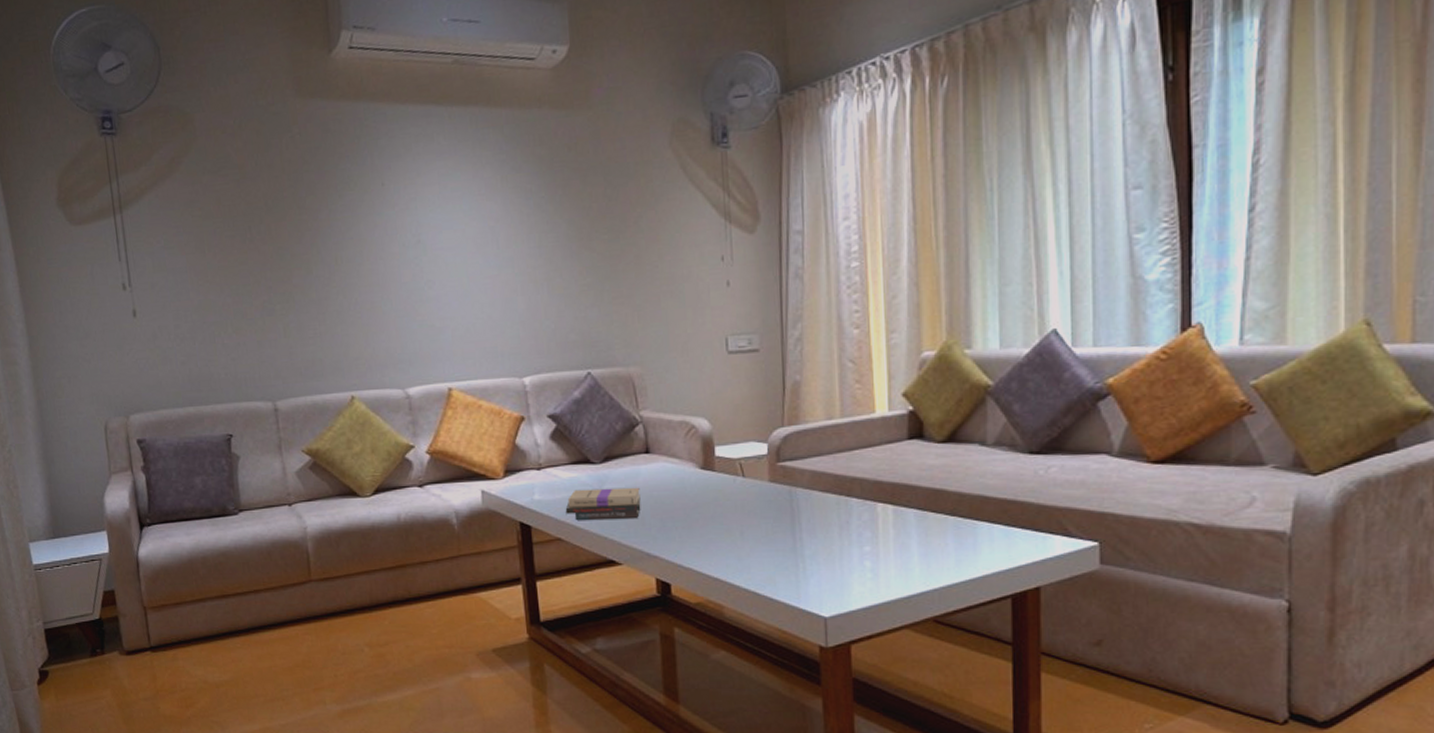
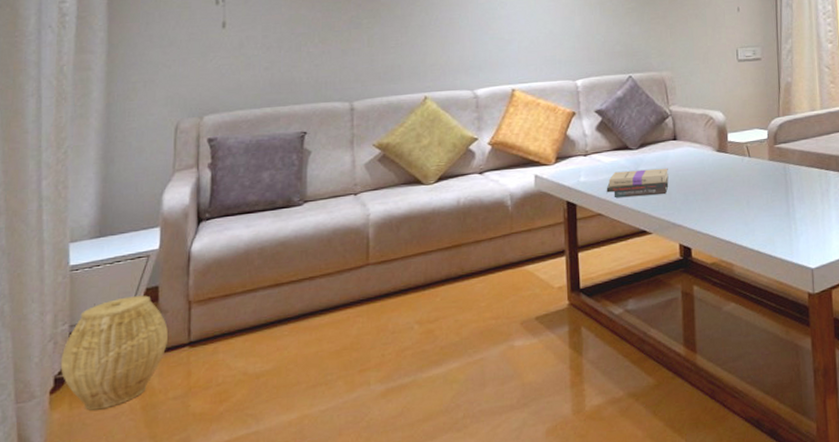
woven basket: none [41,598,131,703] -> present [60,295,168,410]

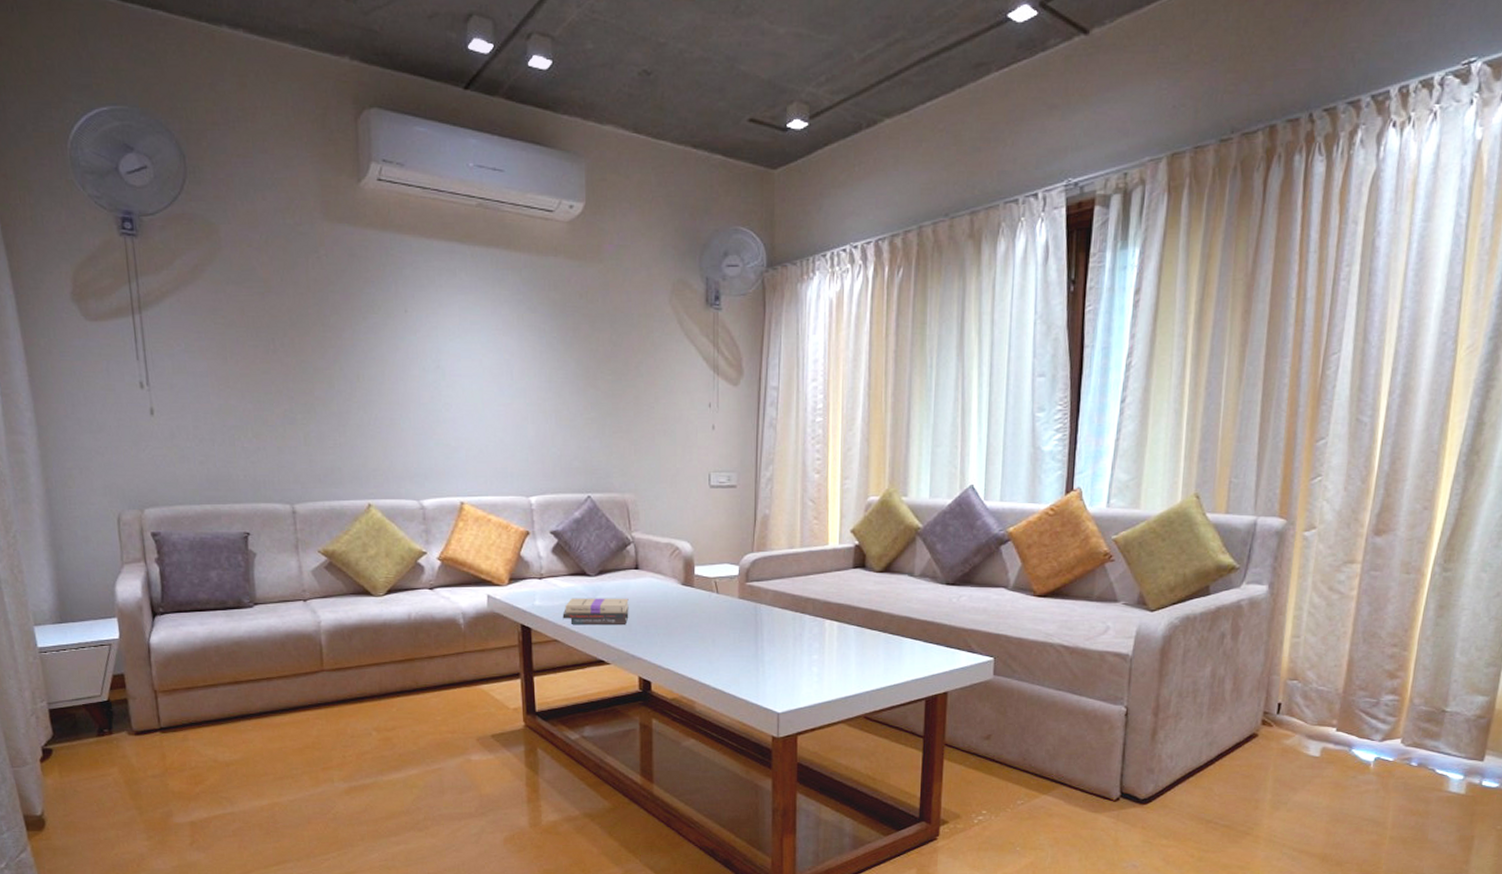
woven basket: present [60,295,168,410] -> none [45,681,140,780]

